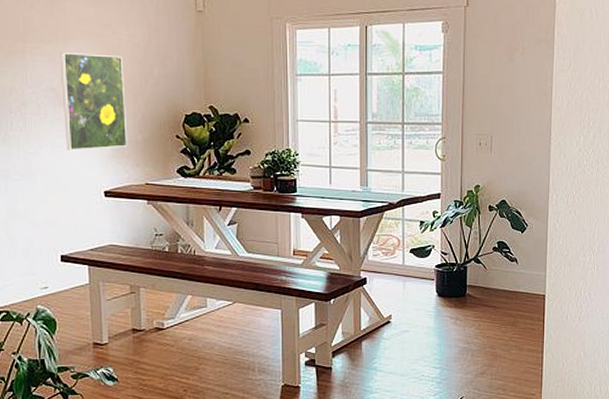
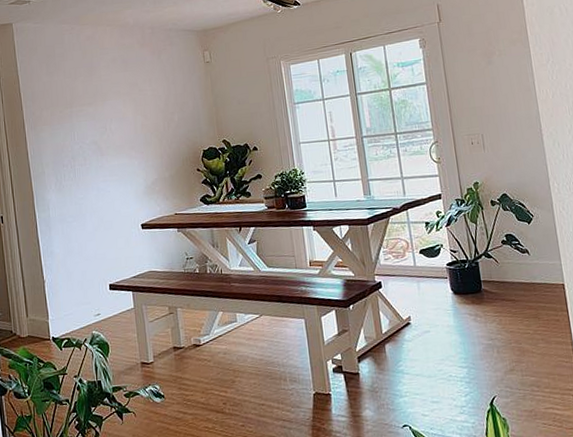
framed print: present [59,53,128,151] -> none [99,108,158,192]

